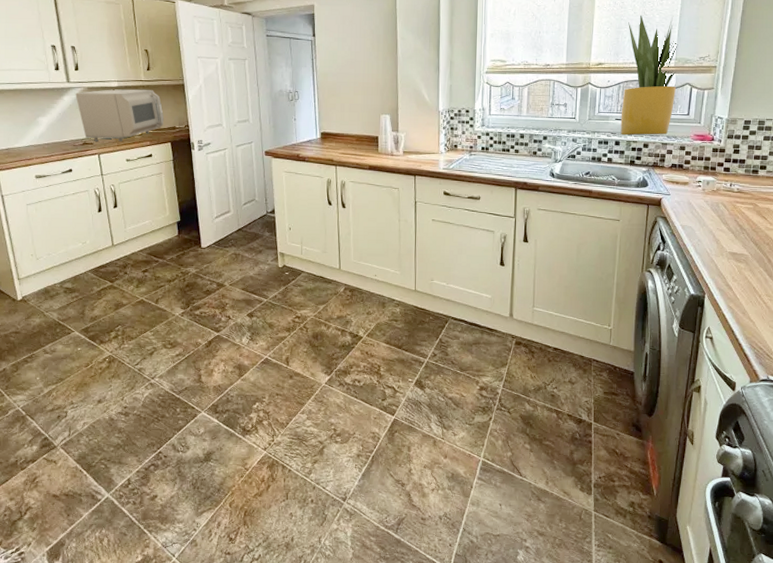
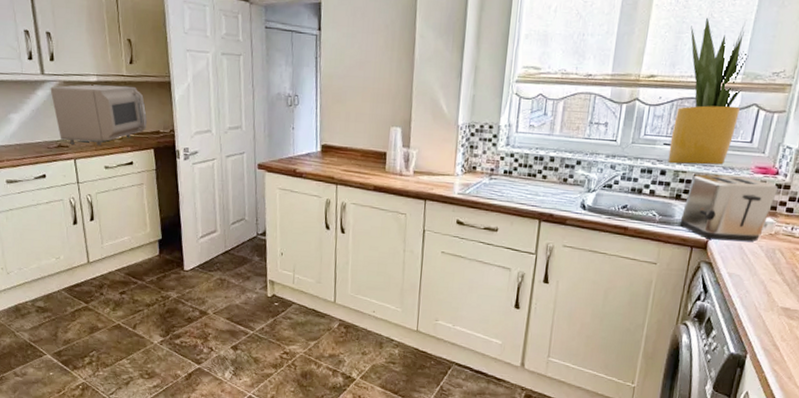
toaster: none [636,142,715,198] -> present [680,174,779,242]

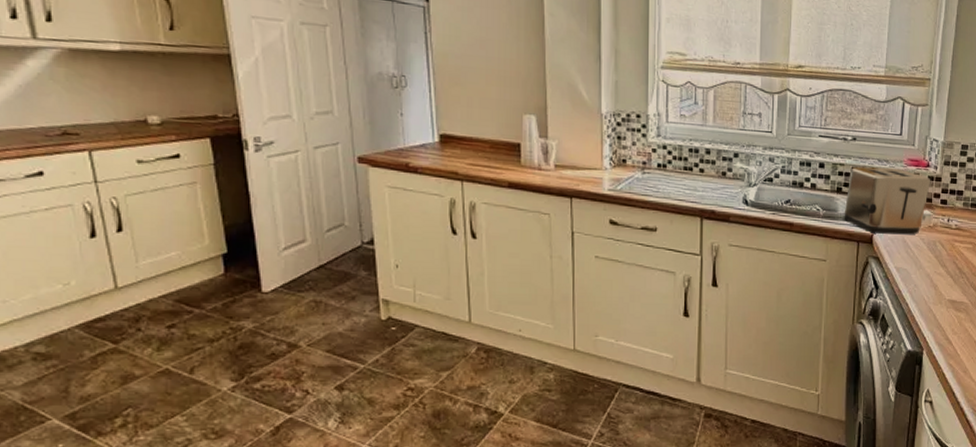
microwave: present [50,84,148,146] -> none [47,53,199,134]
planter: present [667,17,749,165] -> none [825,10,888,158]

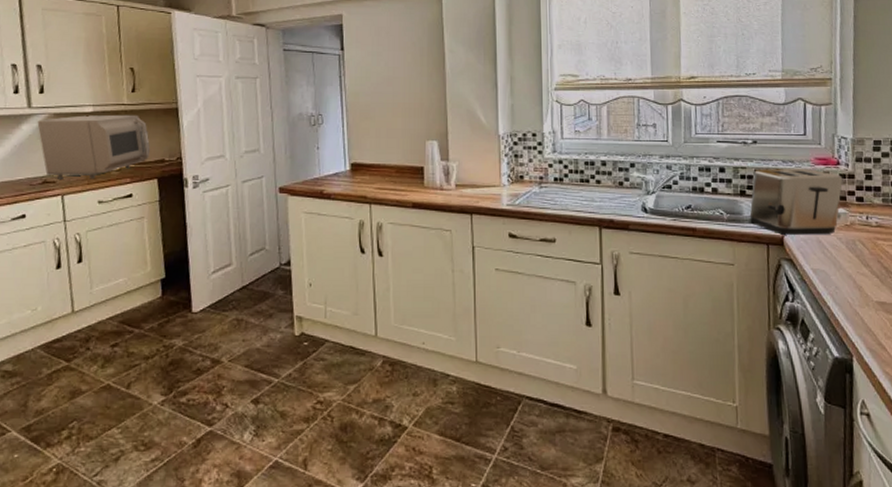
microwave: none [47,53,199,134] -> present [37,114,151,179]

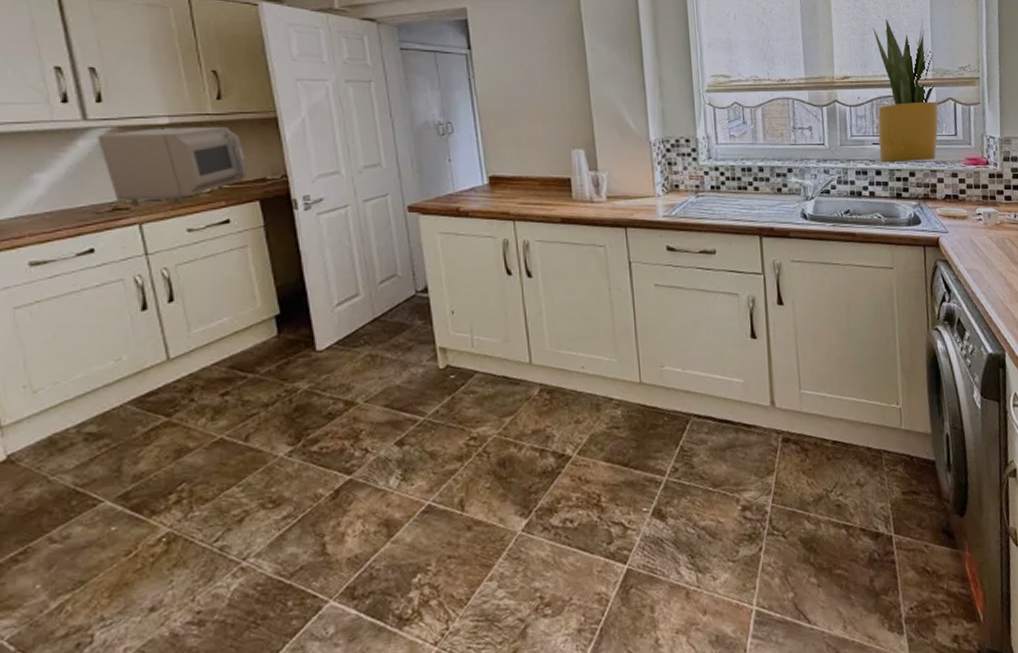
planter: none [721,22,787,161] -> present [873,19,939,163]
toaster: present [749,168,843,235] -> none [906,168,993,236]

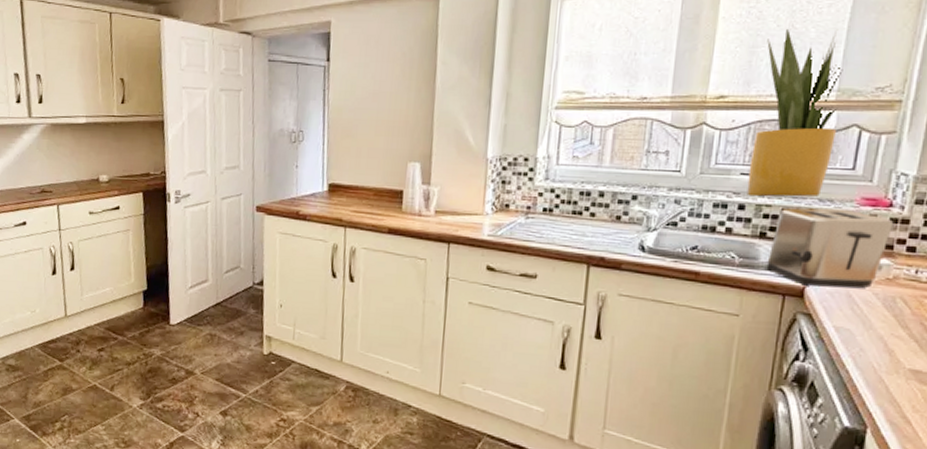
microwave: present [97,126,248,205] -> none [36,126,138,191]
toaster: none [906,168,993,236] -> present [766,207,894,288]

